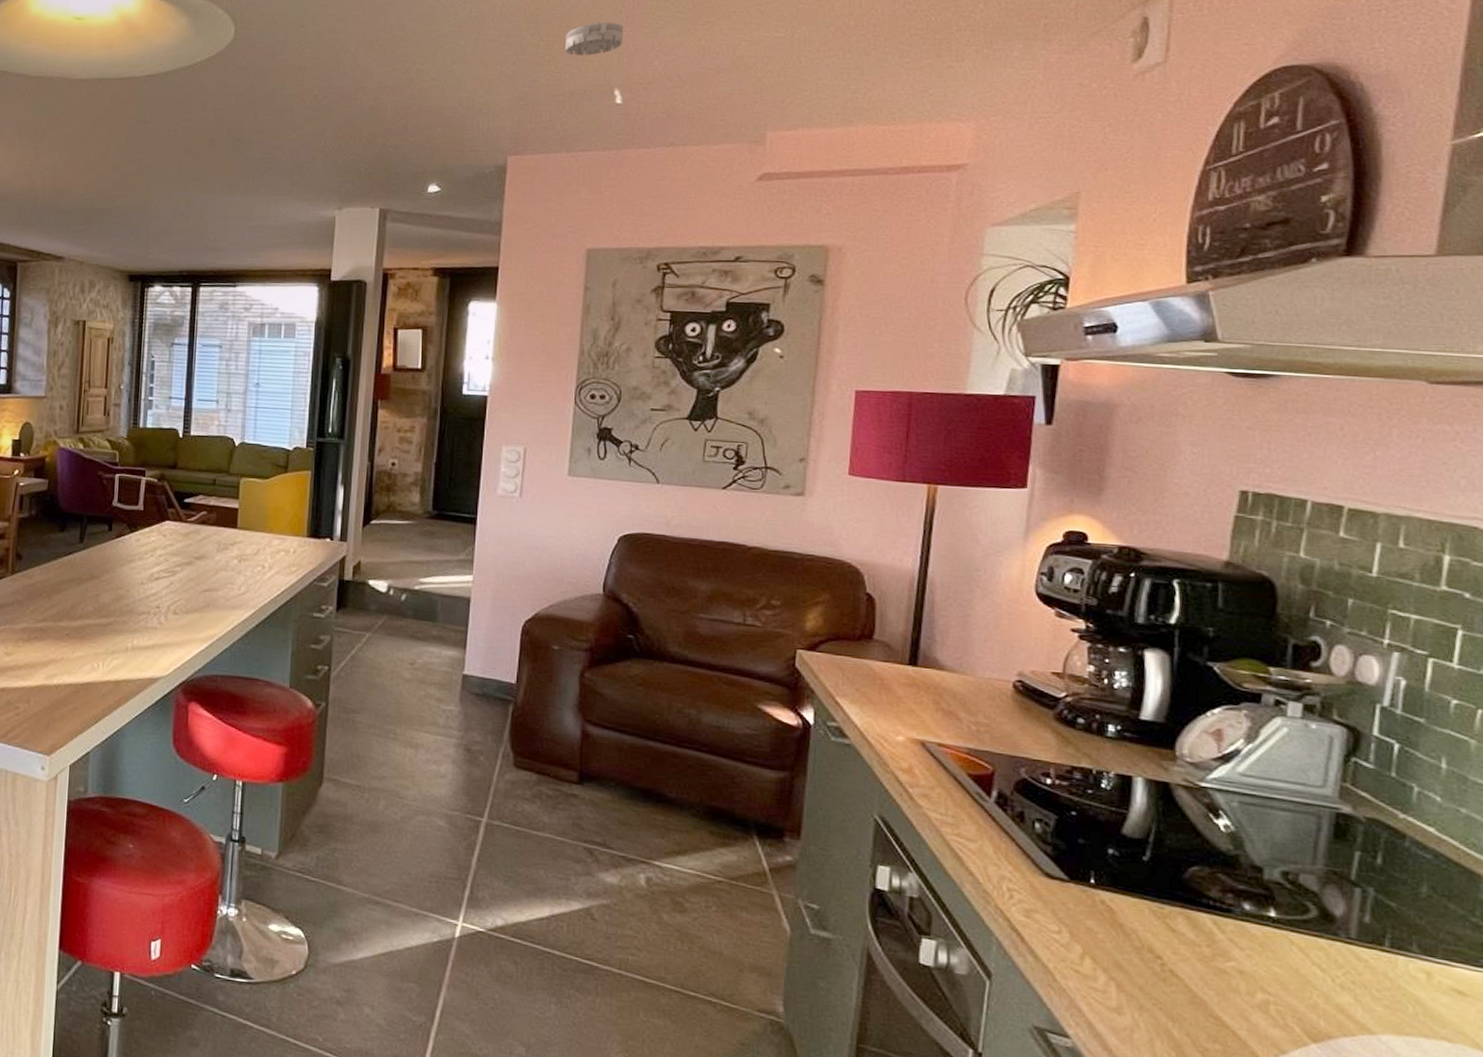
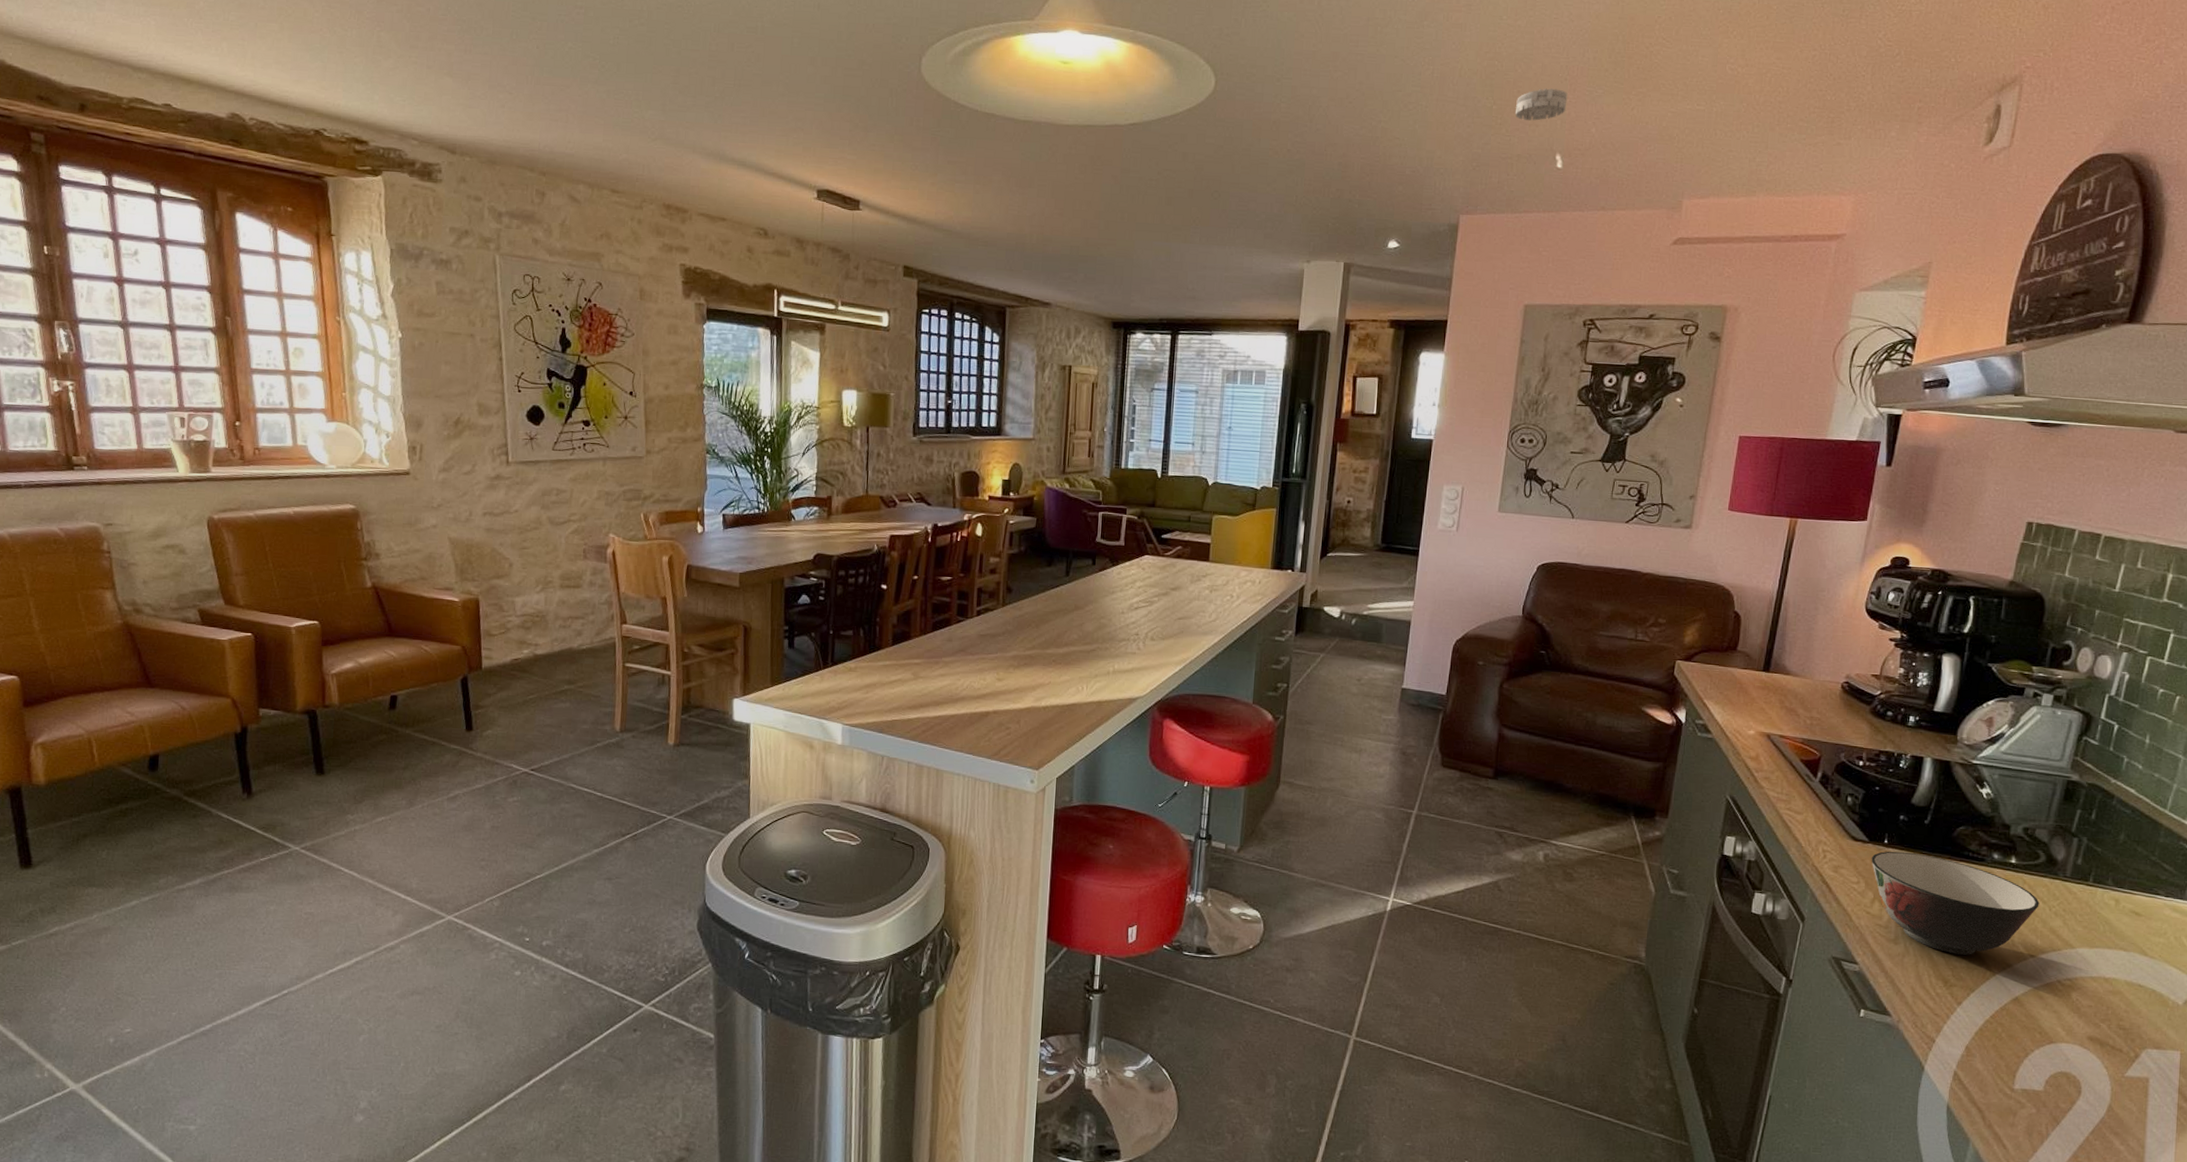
soup bowl: none [1074,893,1317,1035] -> present [1871,851,2040,955]

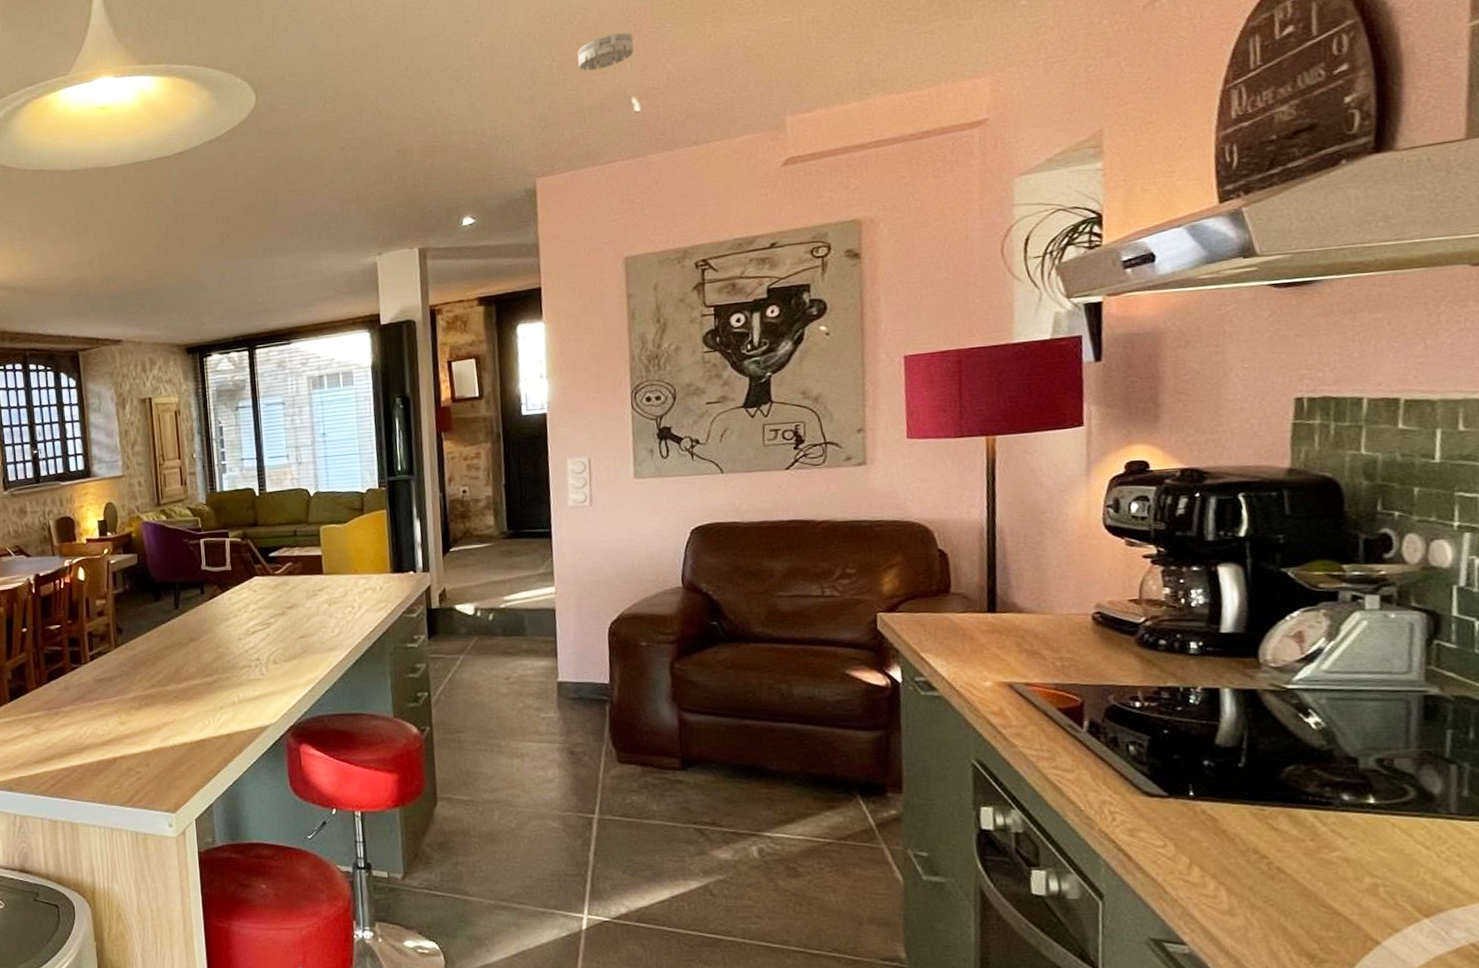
soup bowl: present [1871,851,2040,955] -> none [1175,803,1422,922]

